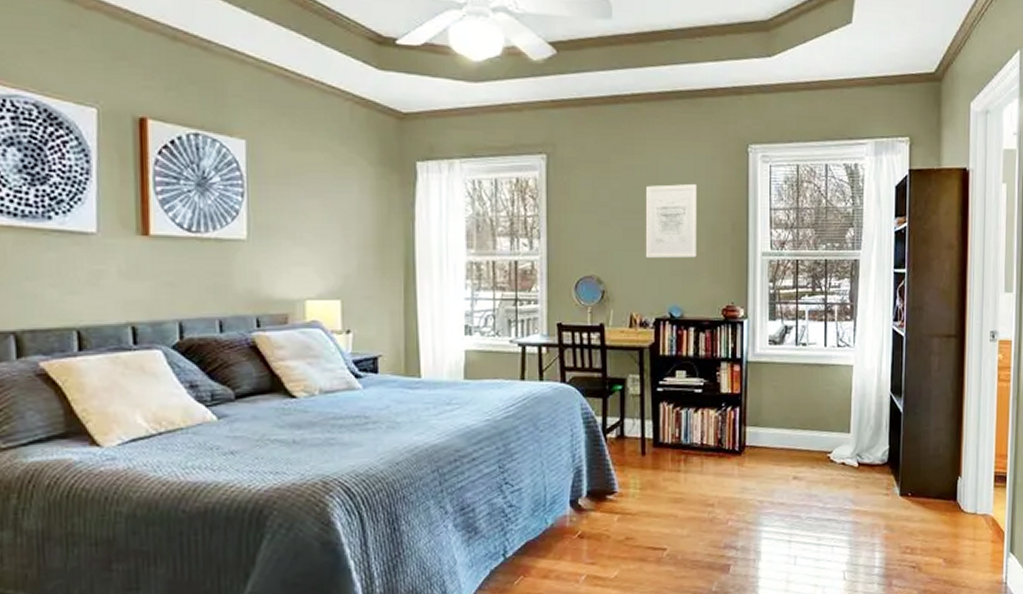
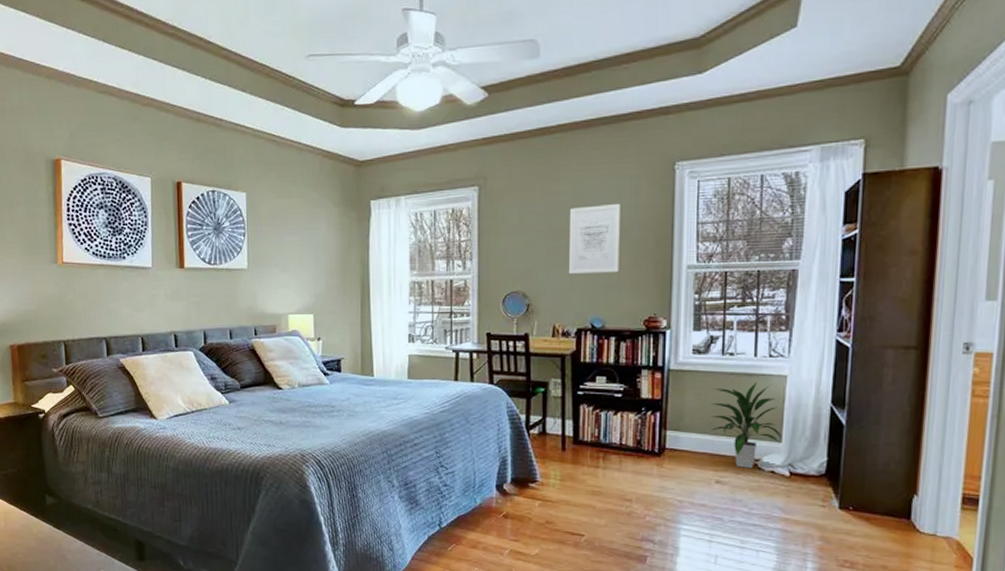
indoor plant: none [787,372,851,462] -> present [710,381,783,468]

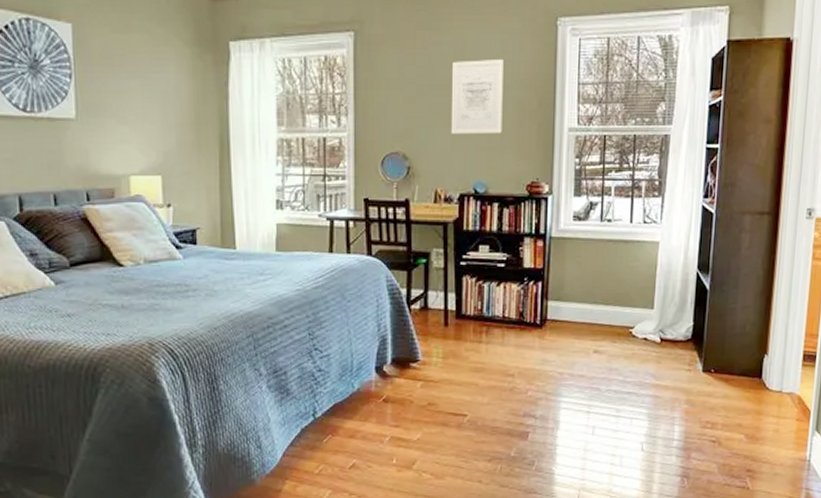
indoor plant: present [710,381,783,468] -> none [589,248,655,337]

